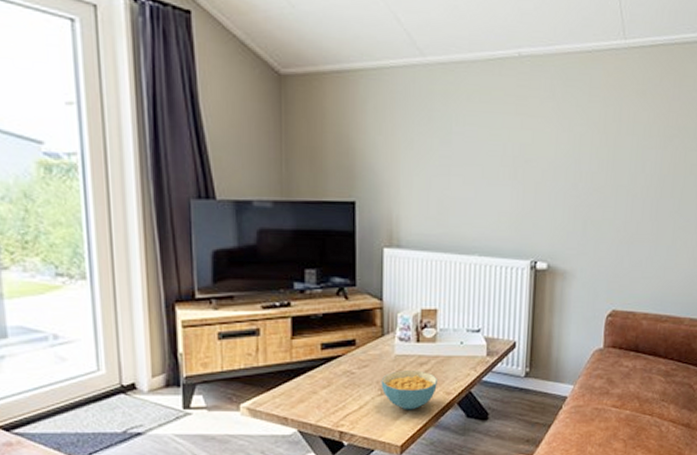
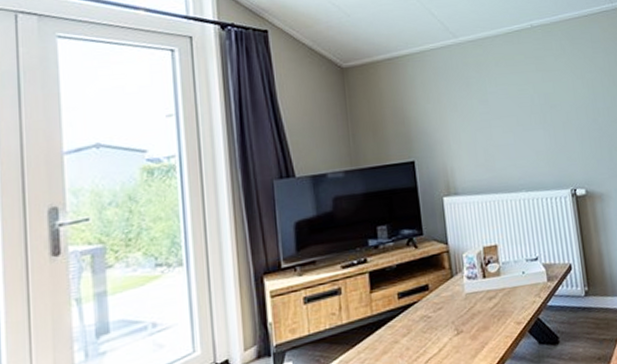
cereal bowl: present [381,370,437,410] -> none [455,304,508,346]

